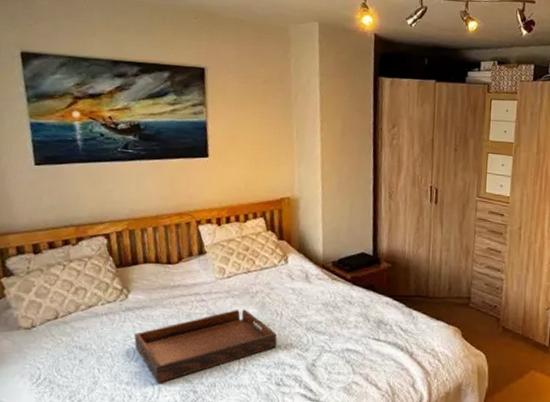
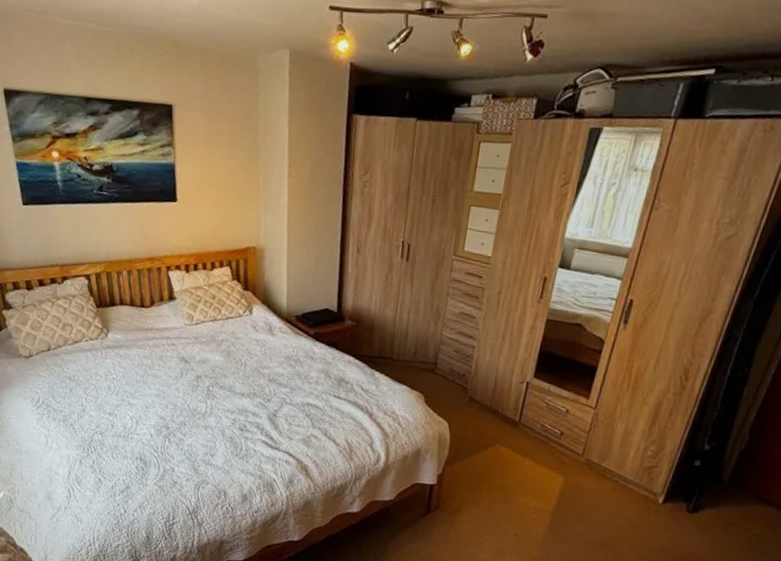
serving tray: present [134,309,278,383] -> none [114,356,242,417]

